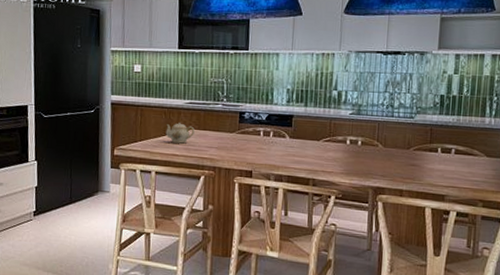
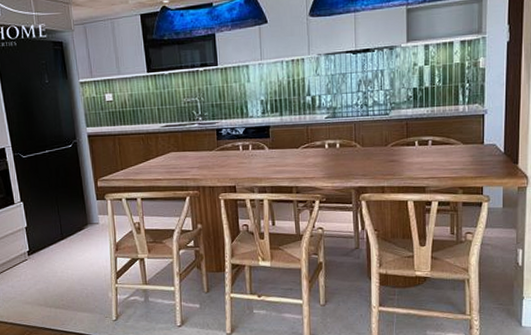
teapot: present [165,122,195,144] -> none [145,146,174,168]

